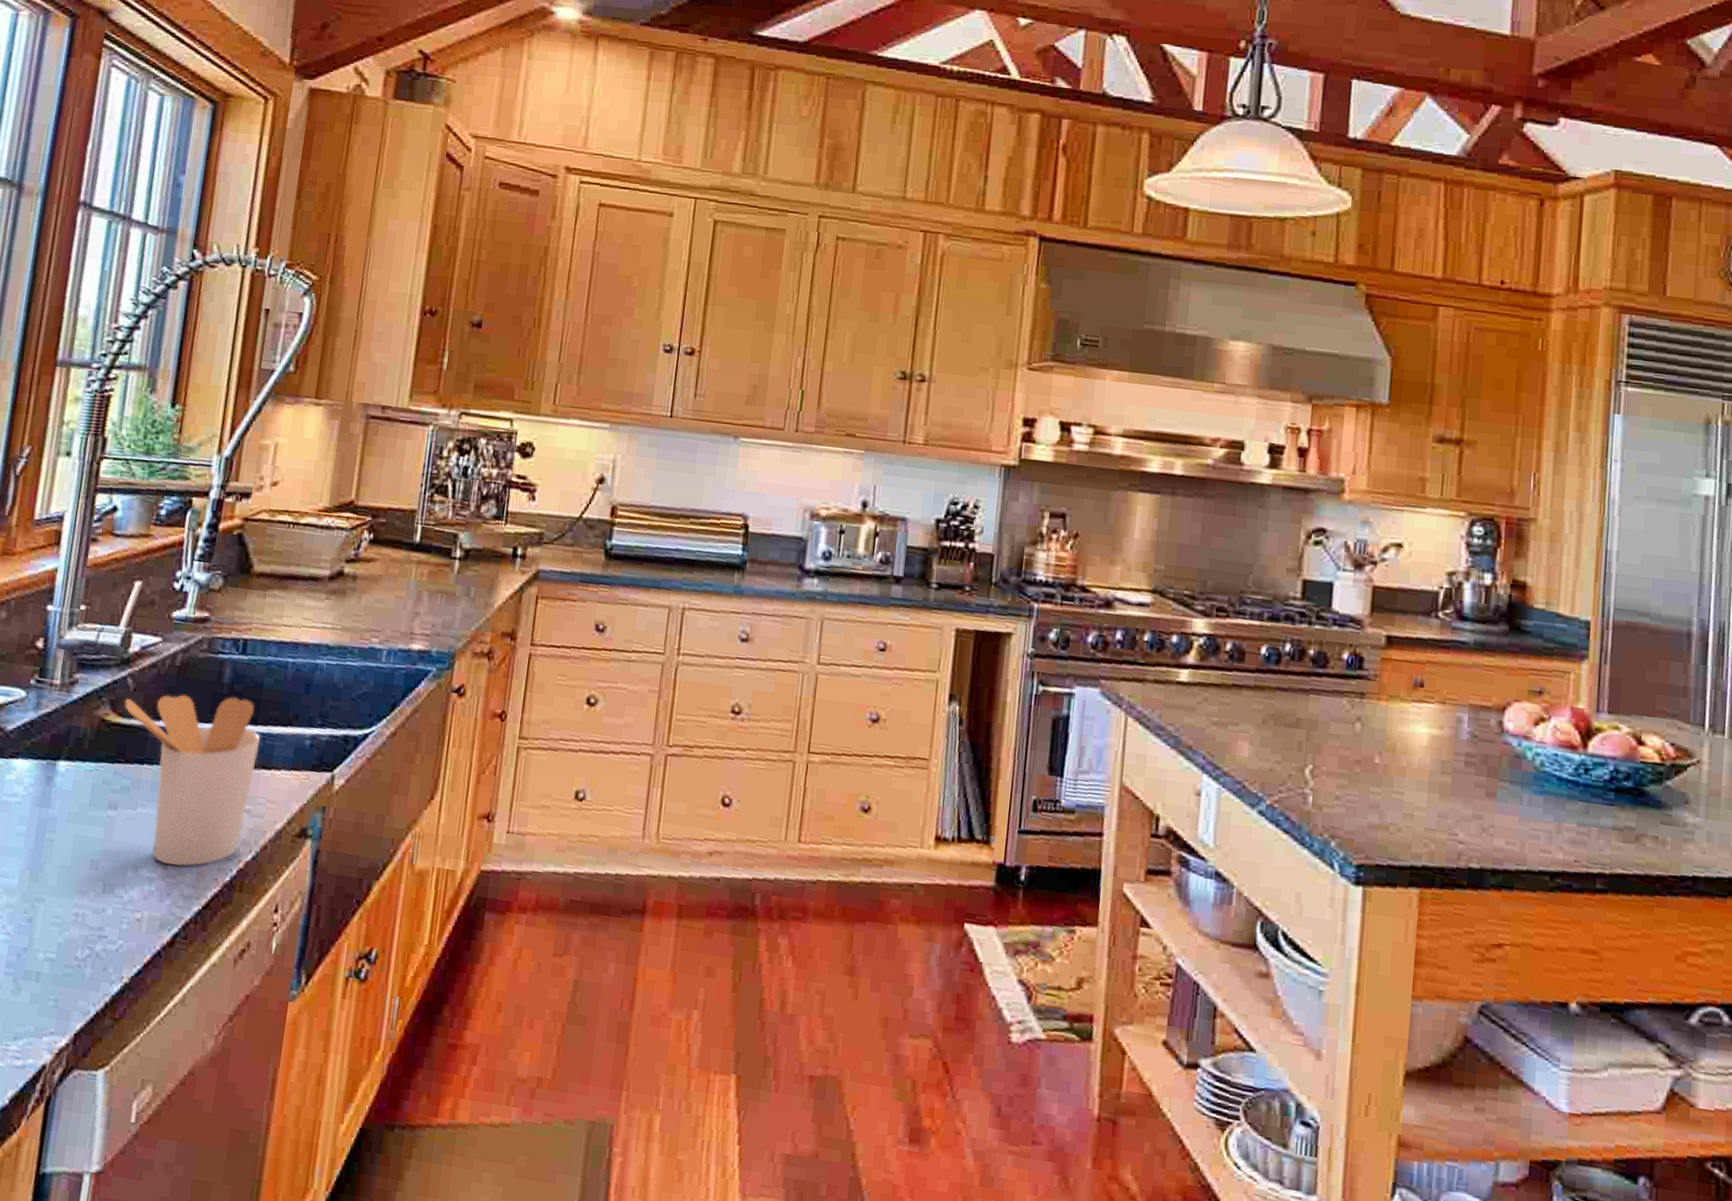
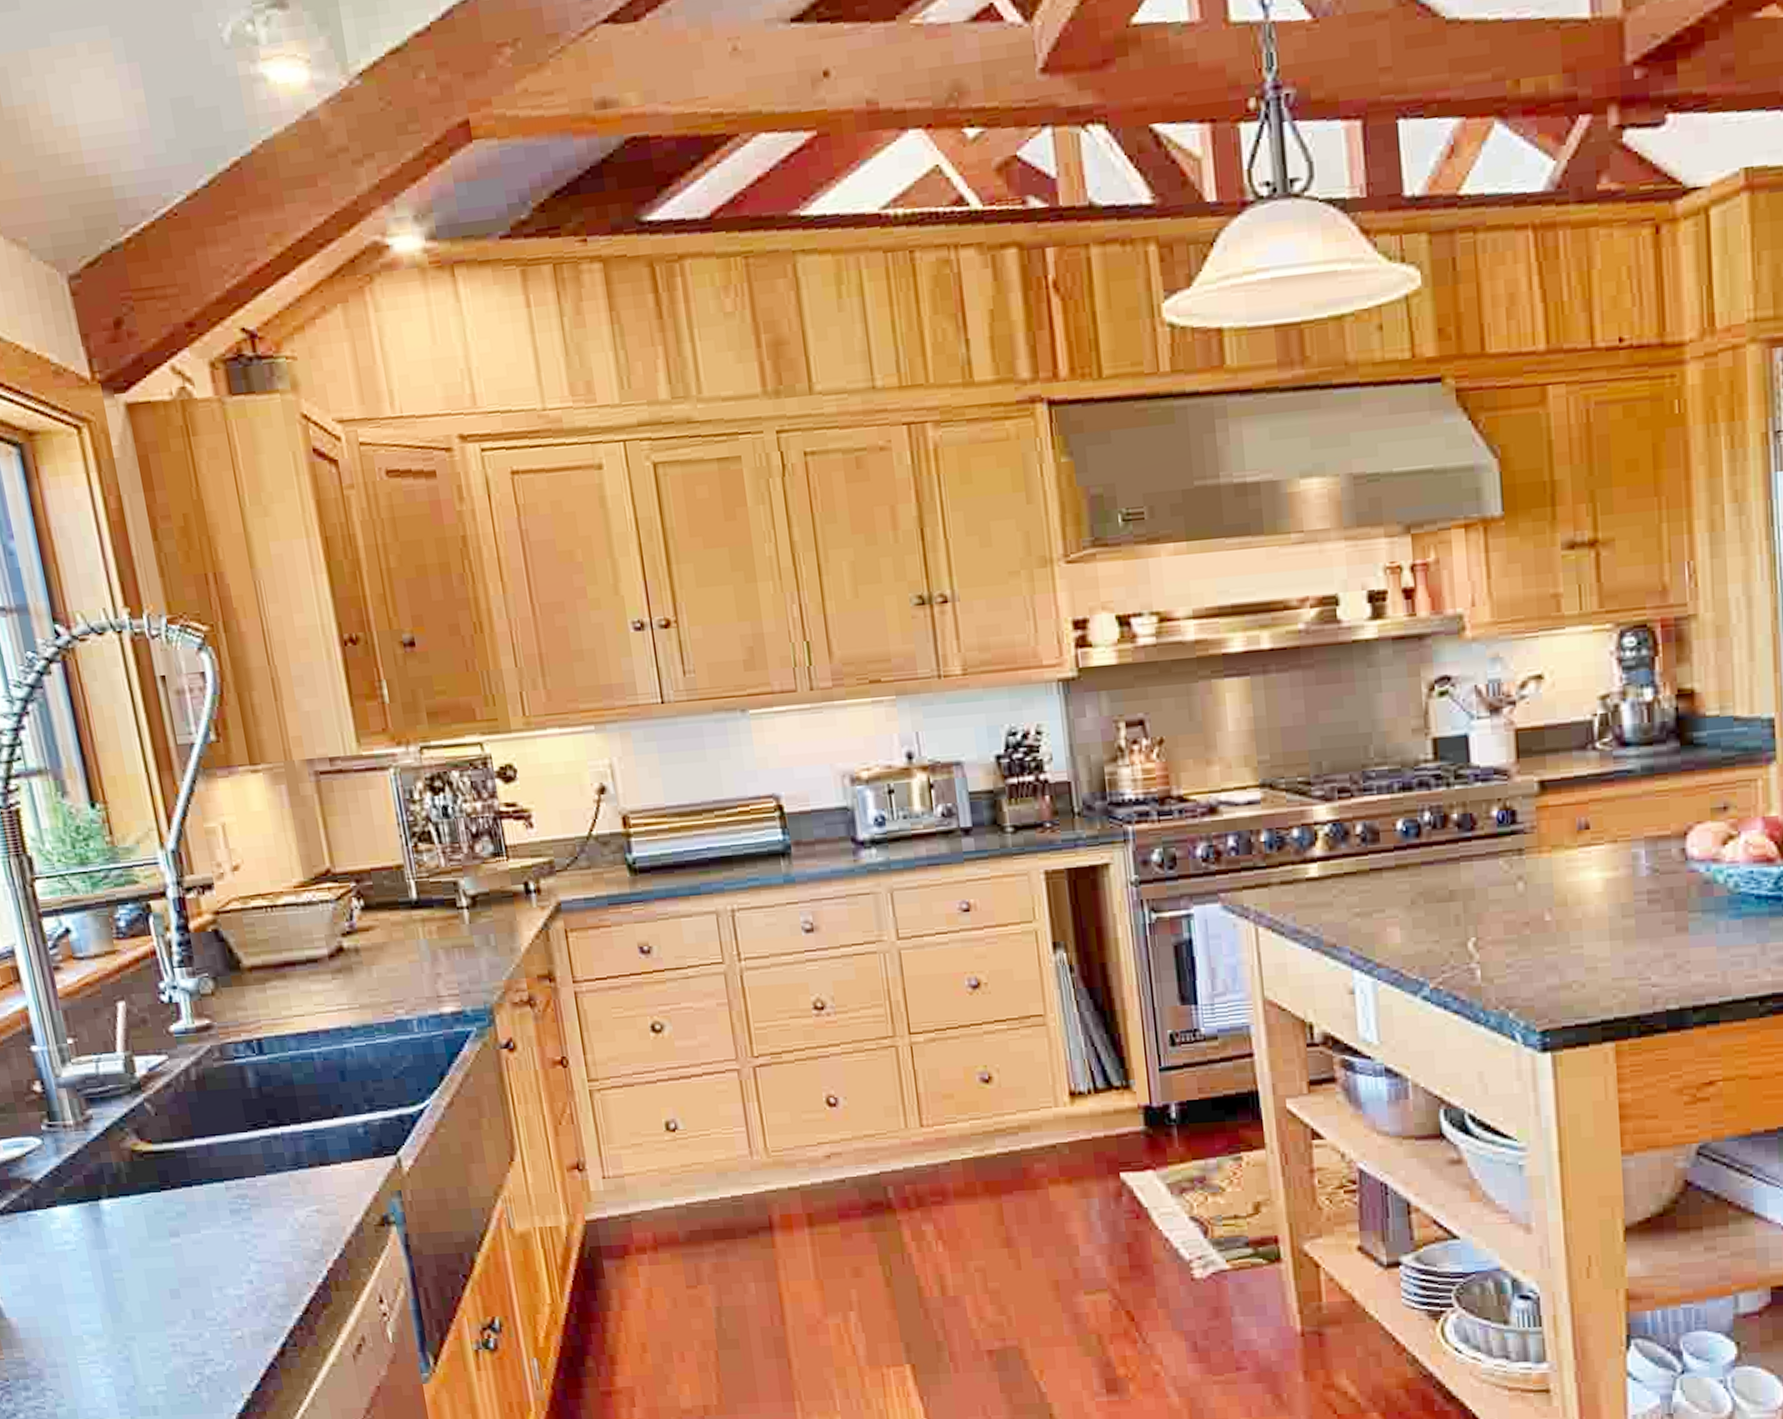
utensil holder: present [124,694,261,866] -> none [150,1099,321,1279]

